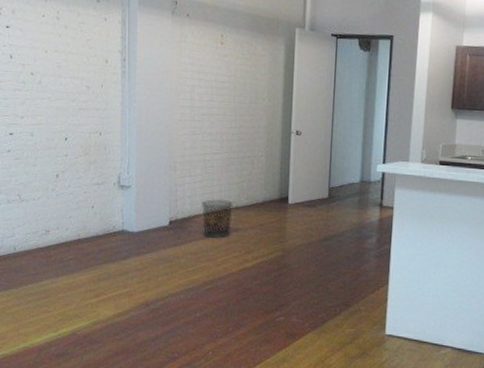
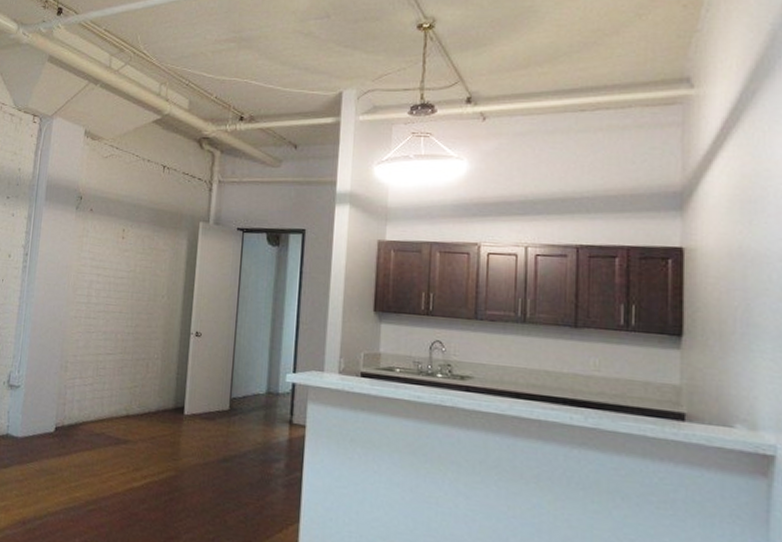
waste bin: present [201,199,233,238] -> none [88,405,124,451]

